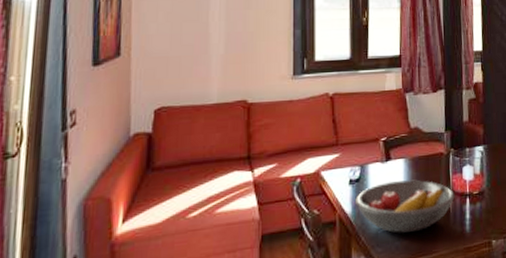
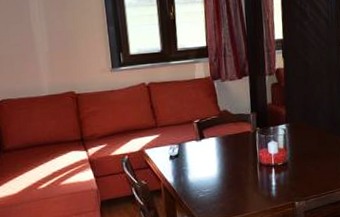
fruit bowl: present [355,179,455,233] -> none [176,154,262,198]

